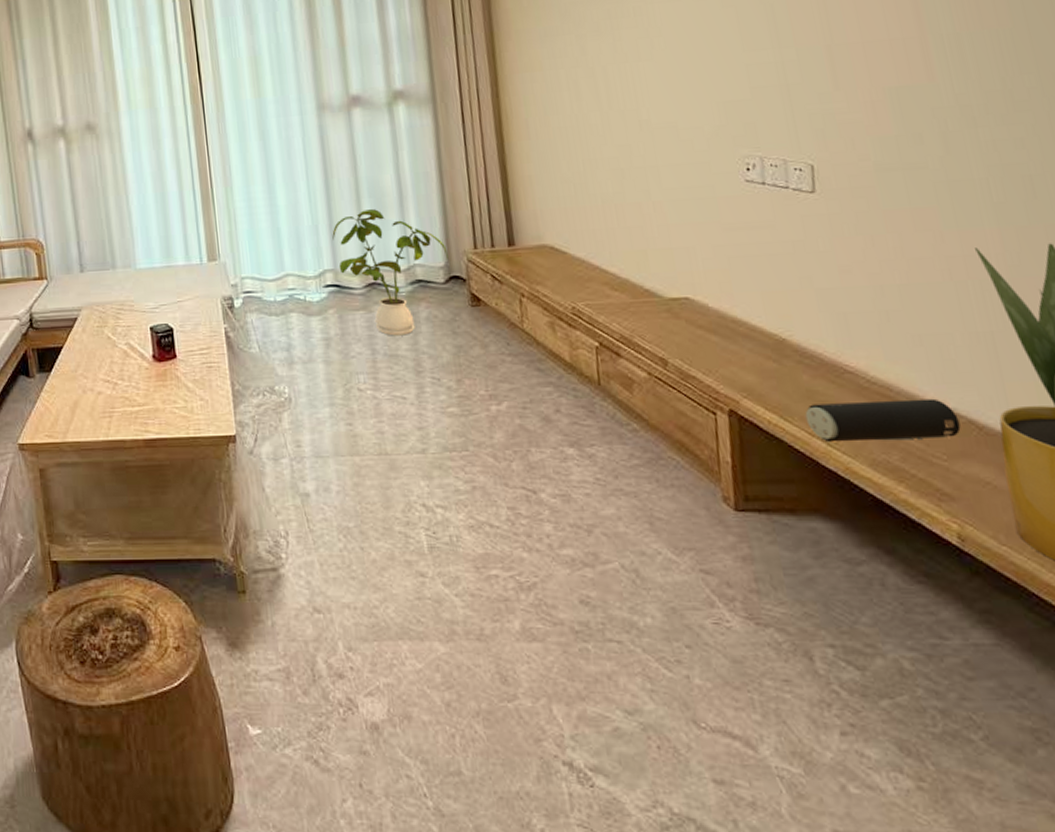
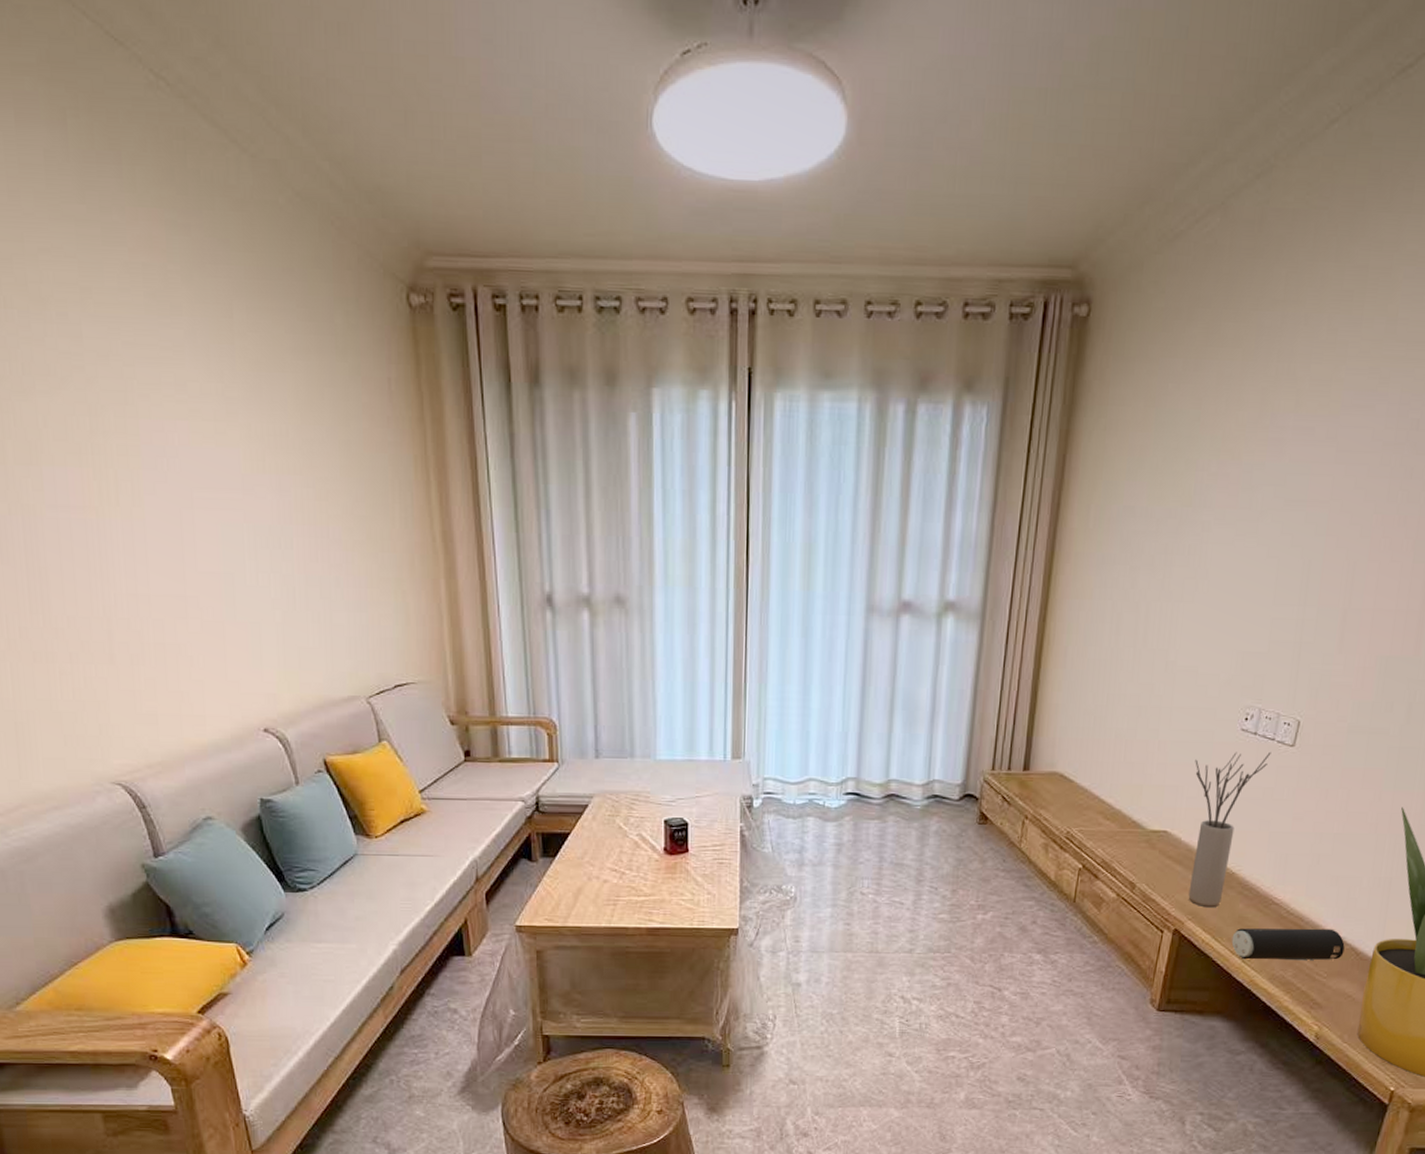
house plant: present [332,209,449,336] -> none [860,722,967,846]
vase: none [700,200,789,382] -> present [1188,751,1272,908]

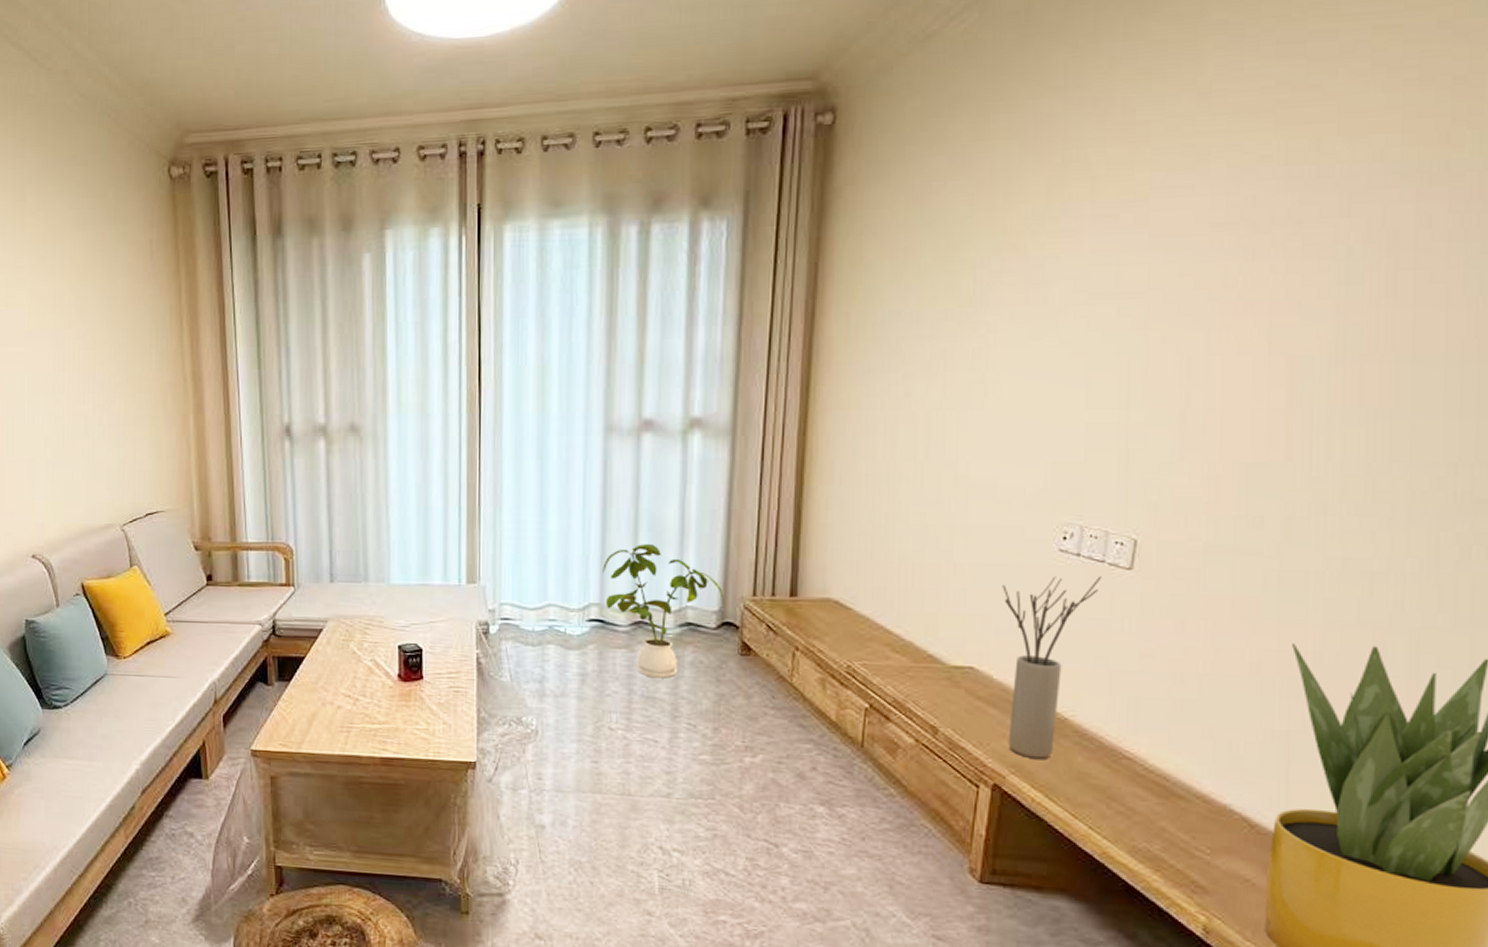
house plant: none [860,722,967,846] -> present [603,544,724,679]
speaker: present [1231,928,1345,960] -> none [1071,786,1232,833]

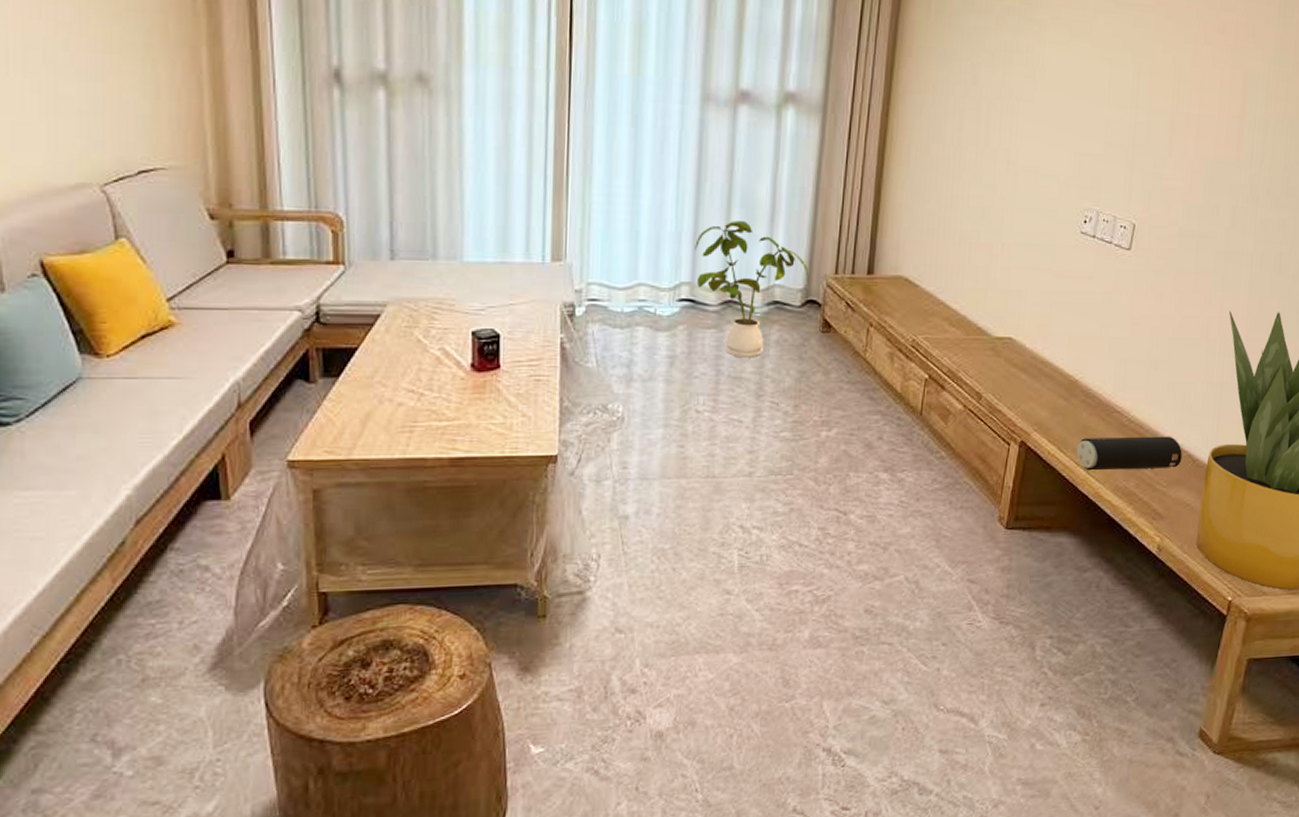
vase: present [1002,575,1102,760] -> none [1033,255,1109,418]
speaker: none [1071,786,1232,833] -> present [1076,436,1182,471]

